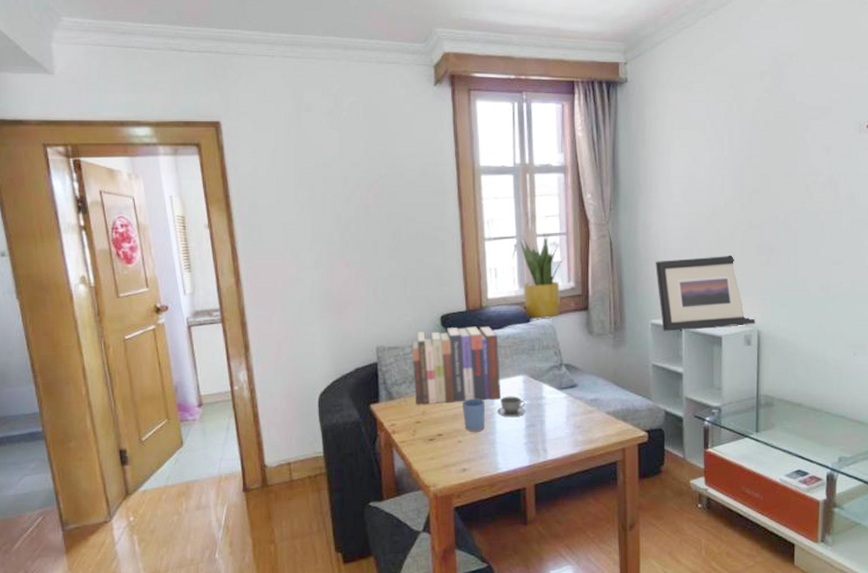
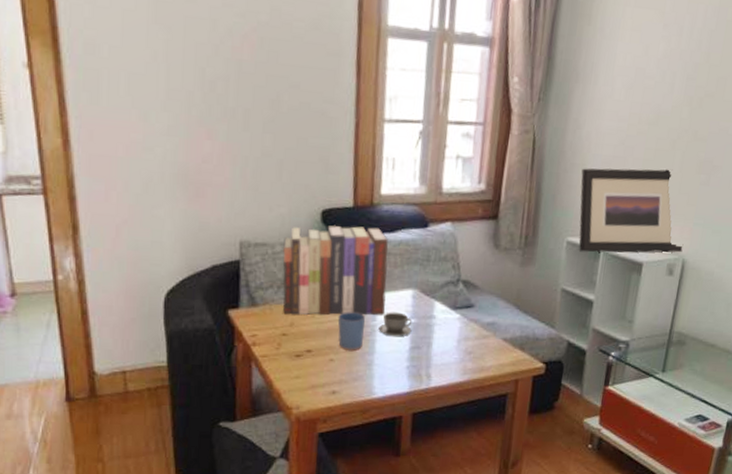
planter: present [519,233,566,319] -> none [423,120,479,226]

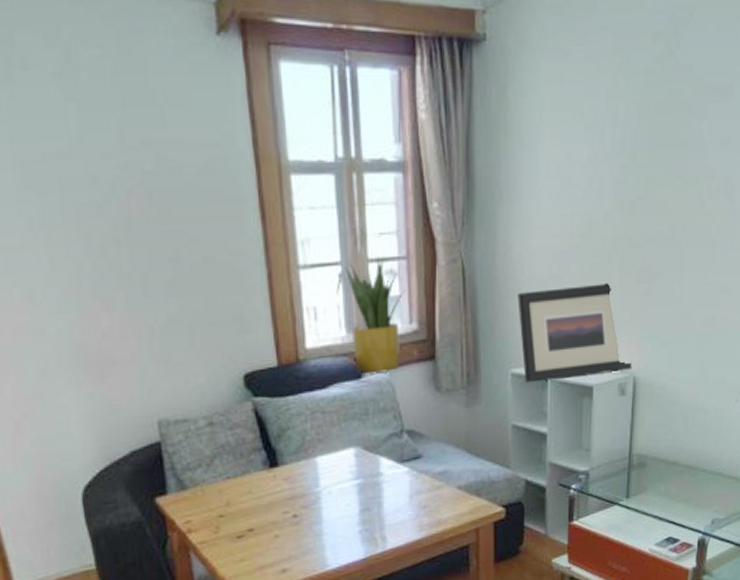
books: present [282,225,388,315] -> none [206,386,328,494]
mug: present [338,312,365,351] -> none [277,480,308,523]
teacup: present [378,312,413,336] -> none [323,474,359,501]
planter: none [423,120,479,226] -> present [344,257,406,373]

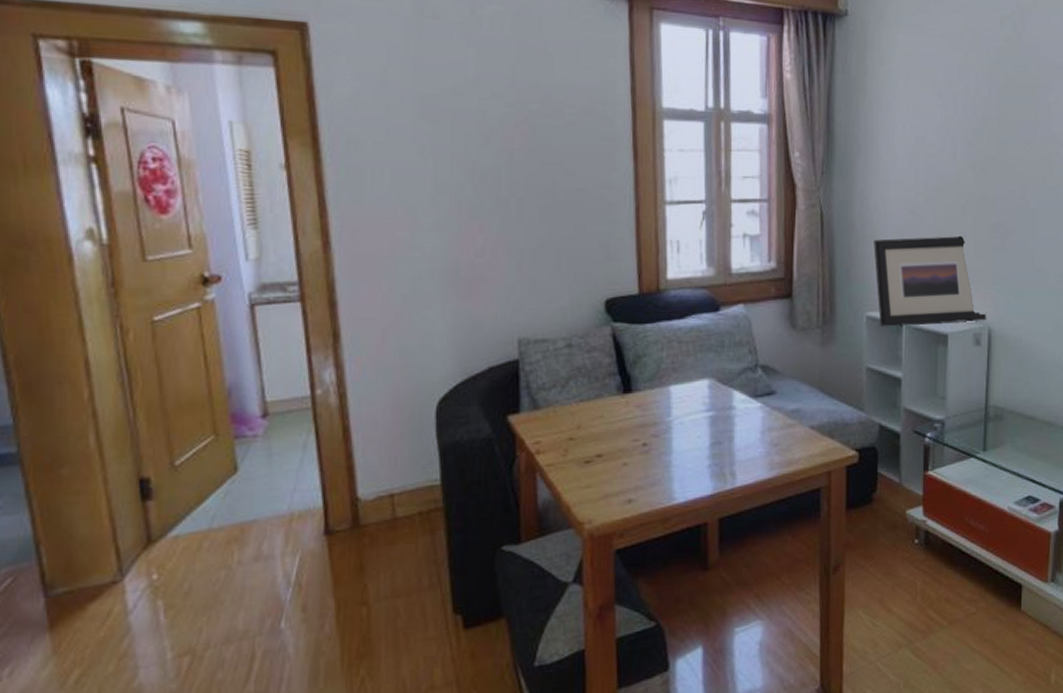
planter: present [344,257,406,373] -> none [709,198,766,307]

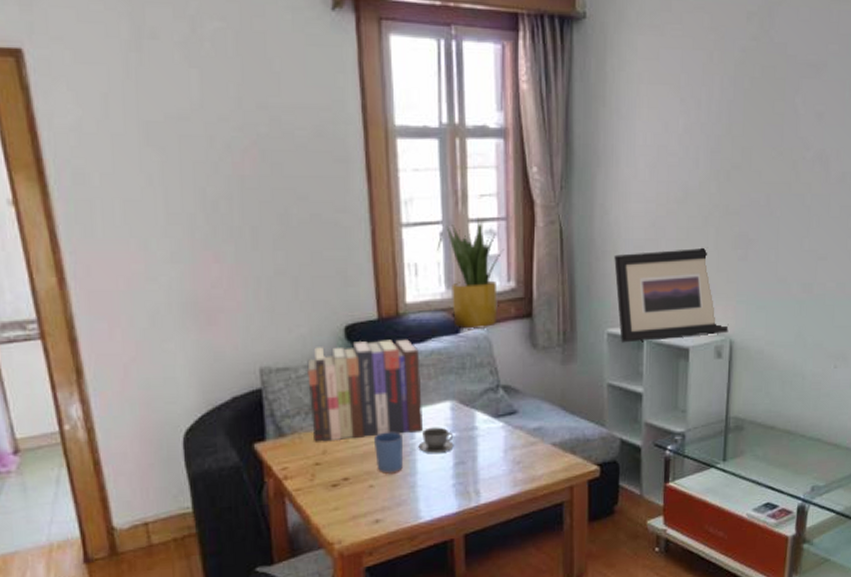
books: none [565,314,681,416] -> present [307,339,424,442]
mug: none [629,408,659,452] -> present [373,431,403,474]
teacup: none [674,405,711,432] -> present [418,427,454,453]
planter: none [709,198,766,307] -> present [446,217,505,329]

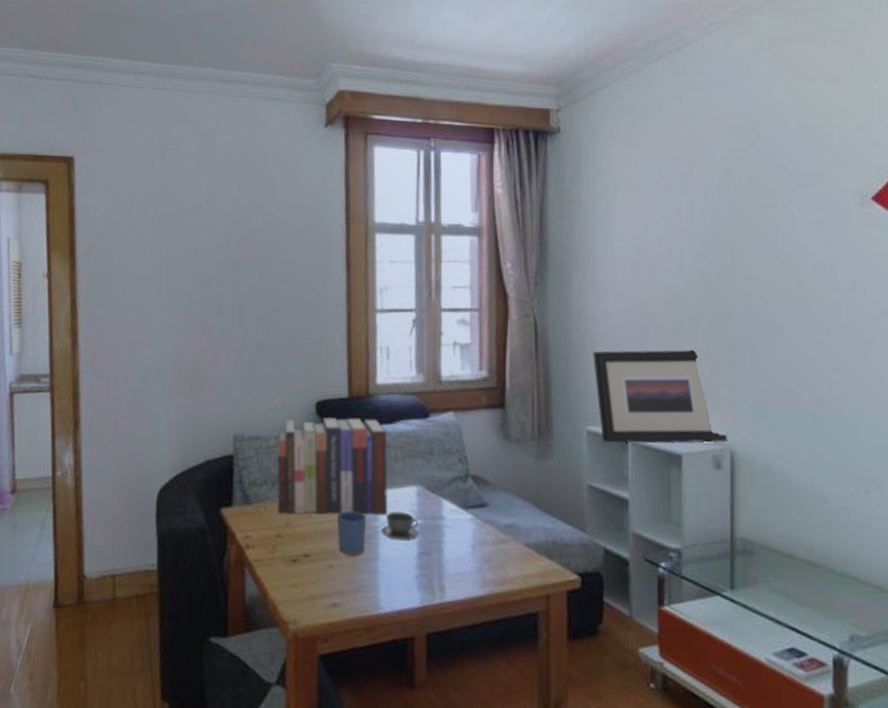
planter: present [446,217,505,329] -> none [419,307,477,415]

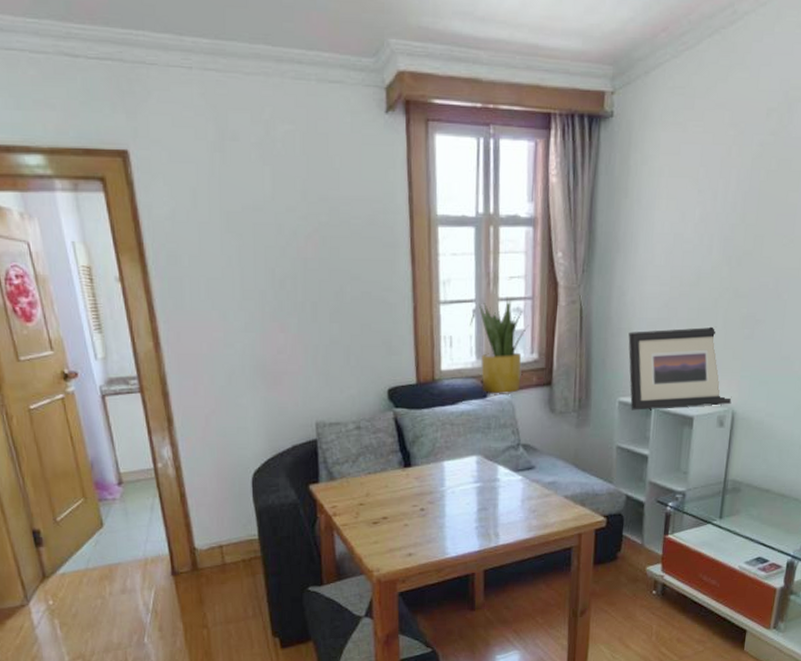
books: present [277,417,389,515] -> none [355,401,453,486]
mug: present [336,511,366,556] -> none [409,480,434,515]
teacup: present [382,511,419,540] -> none [447,478,478,499]
planter: none [419,307,477,415] -> present [478,297,530,394]

